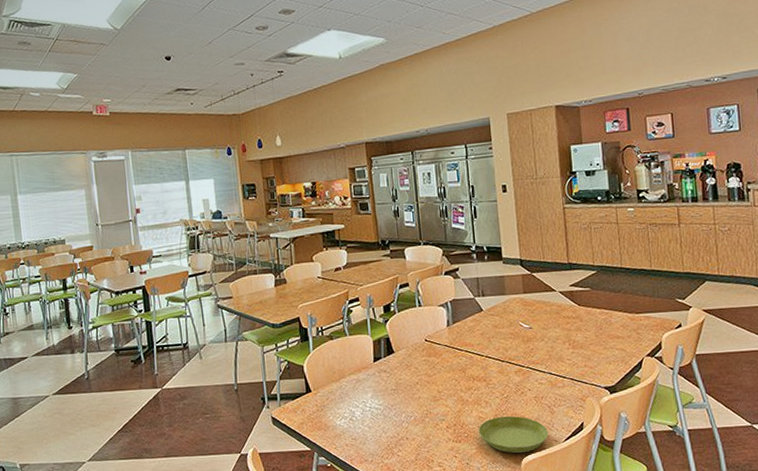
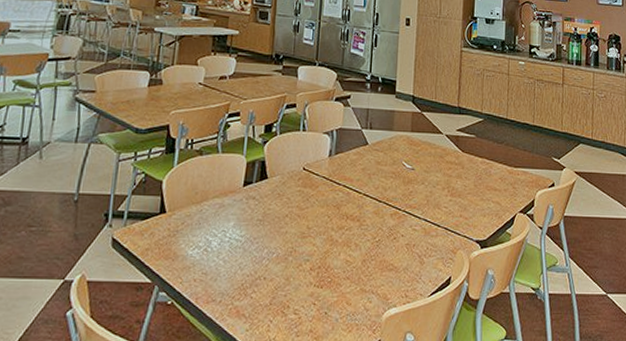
saucer: present [478,415,549,454] -> none [343,262,415,306]

